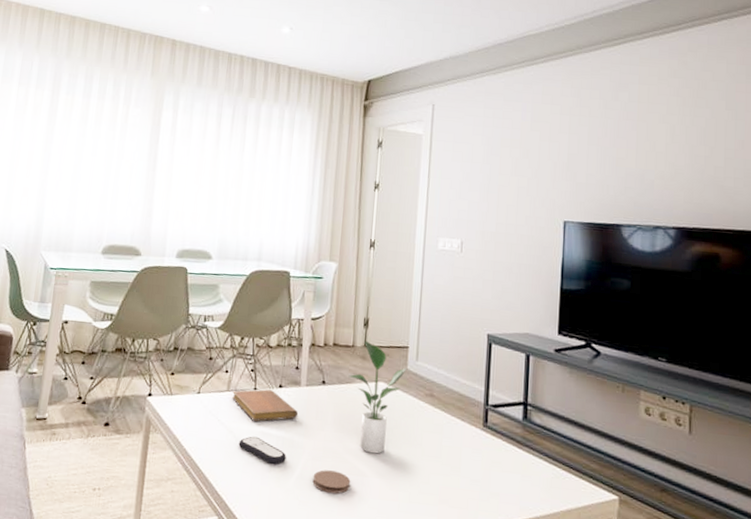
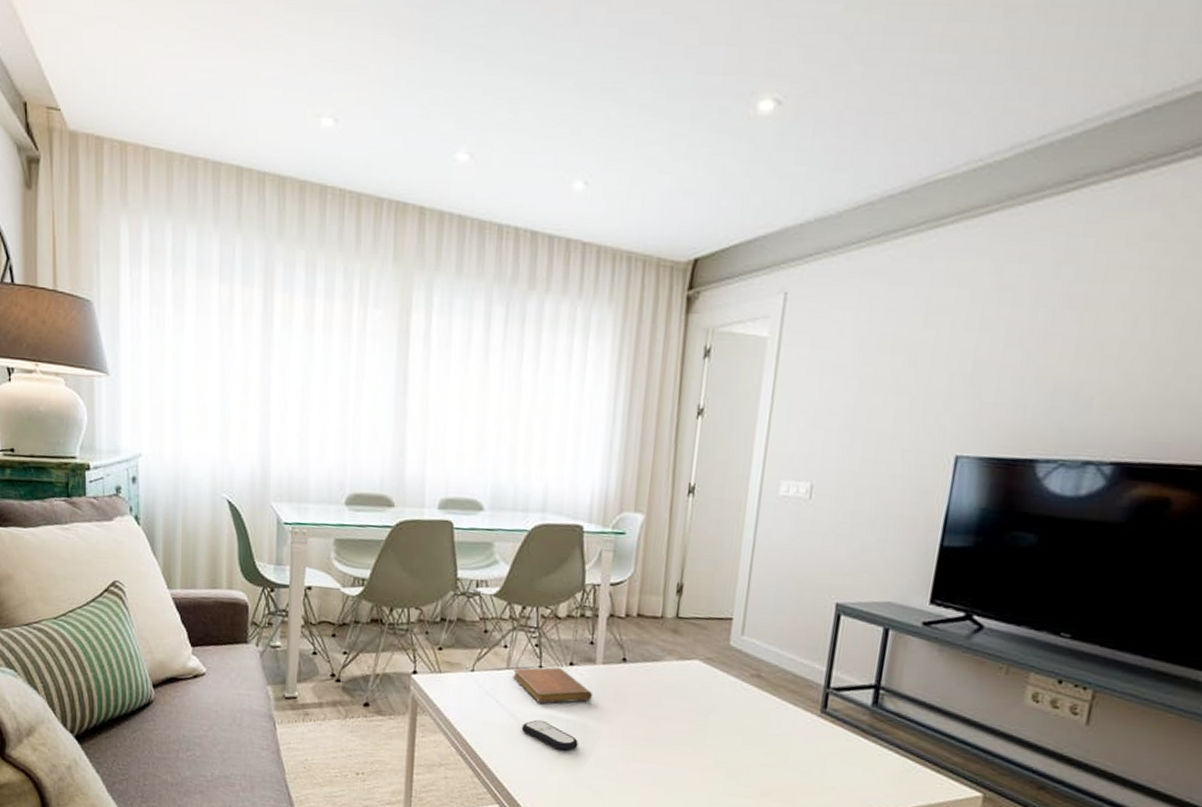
coaster: present [312,470,351,494] -> none [609,757,655,784]
potted plant: present [348,340,408,454] -> none [655,611,730,742]

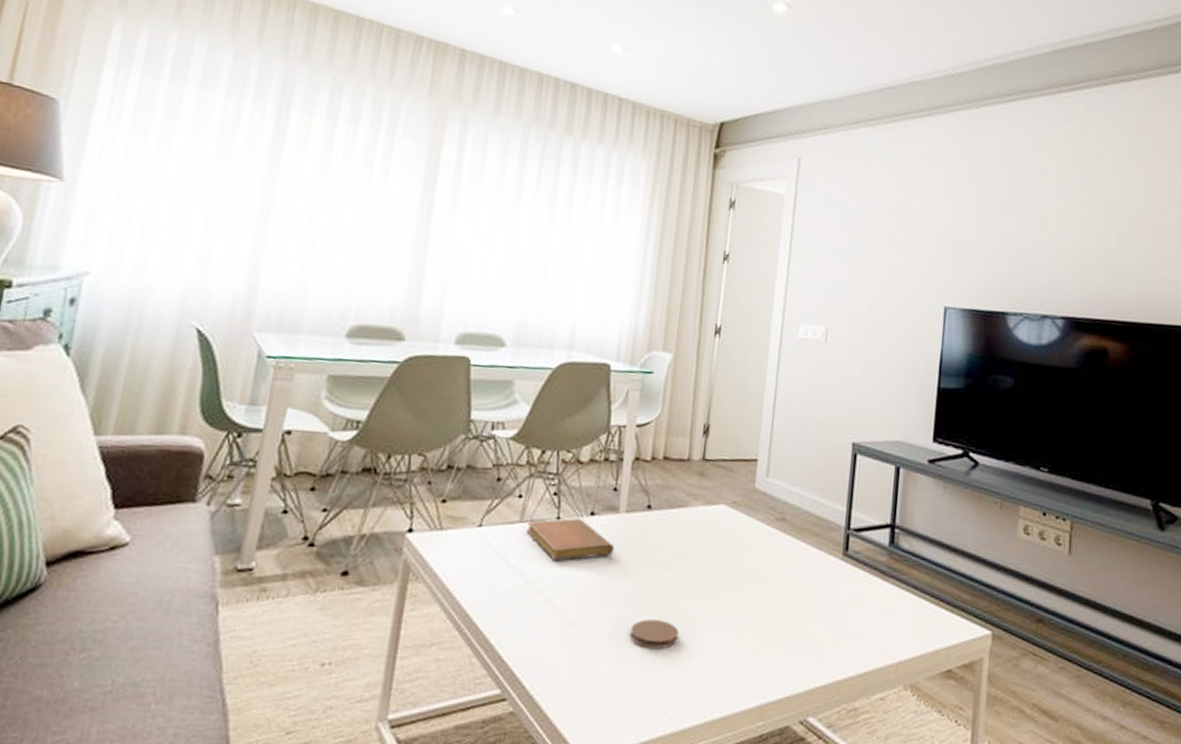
remote control: present [521,719,578,752] -> none [532,580,597,617]
coaster: none [609,757,655,784] -> present [629,619,679,649]

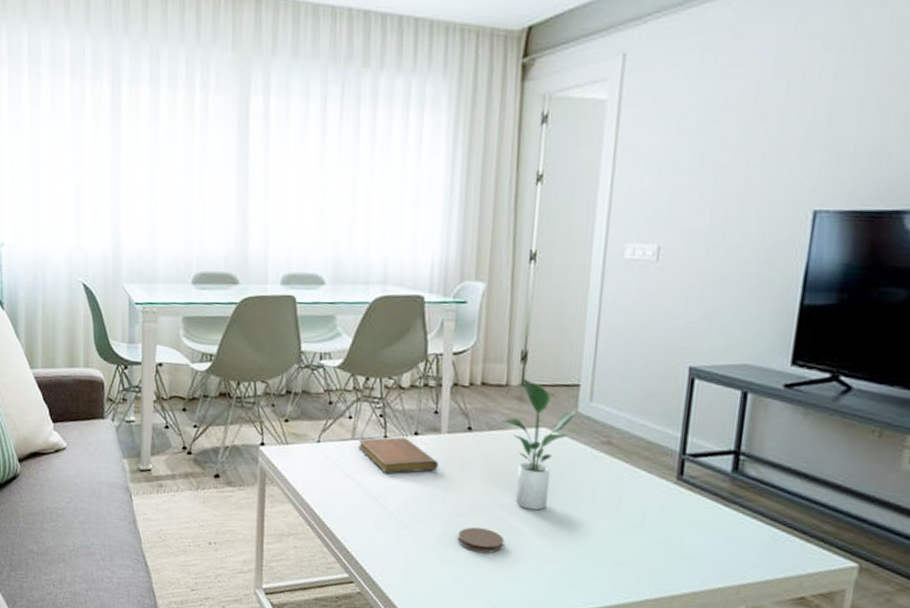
potted plant: none [681,452,756,596] -> present [501,378,579,511]

